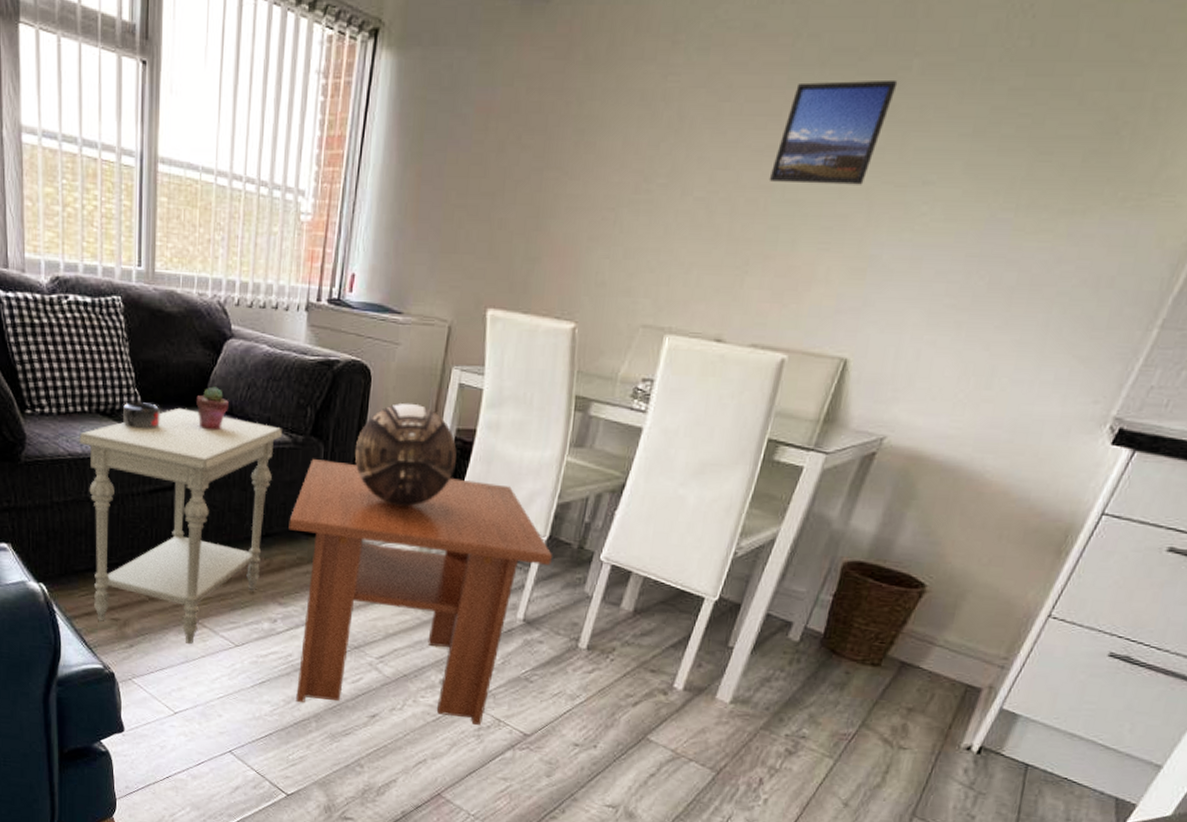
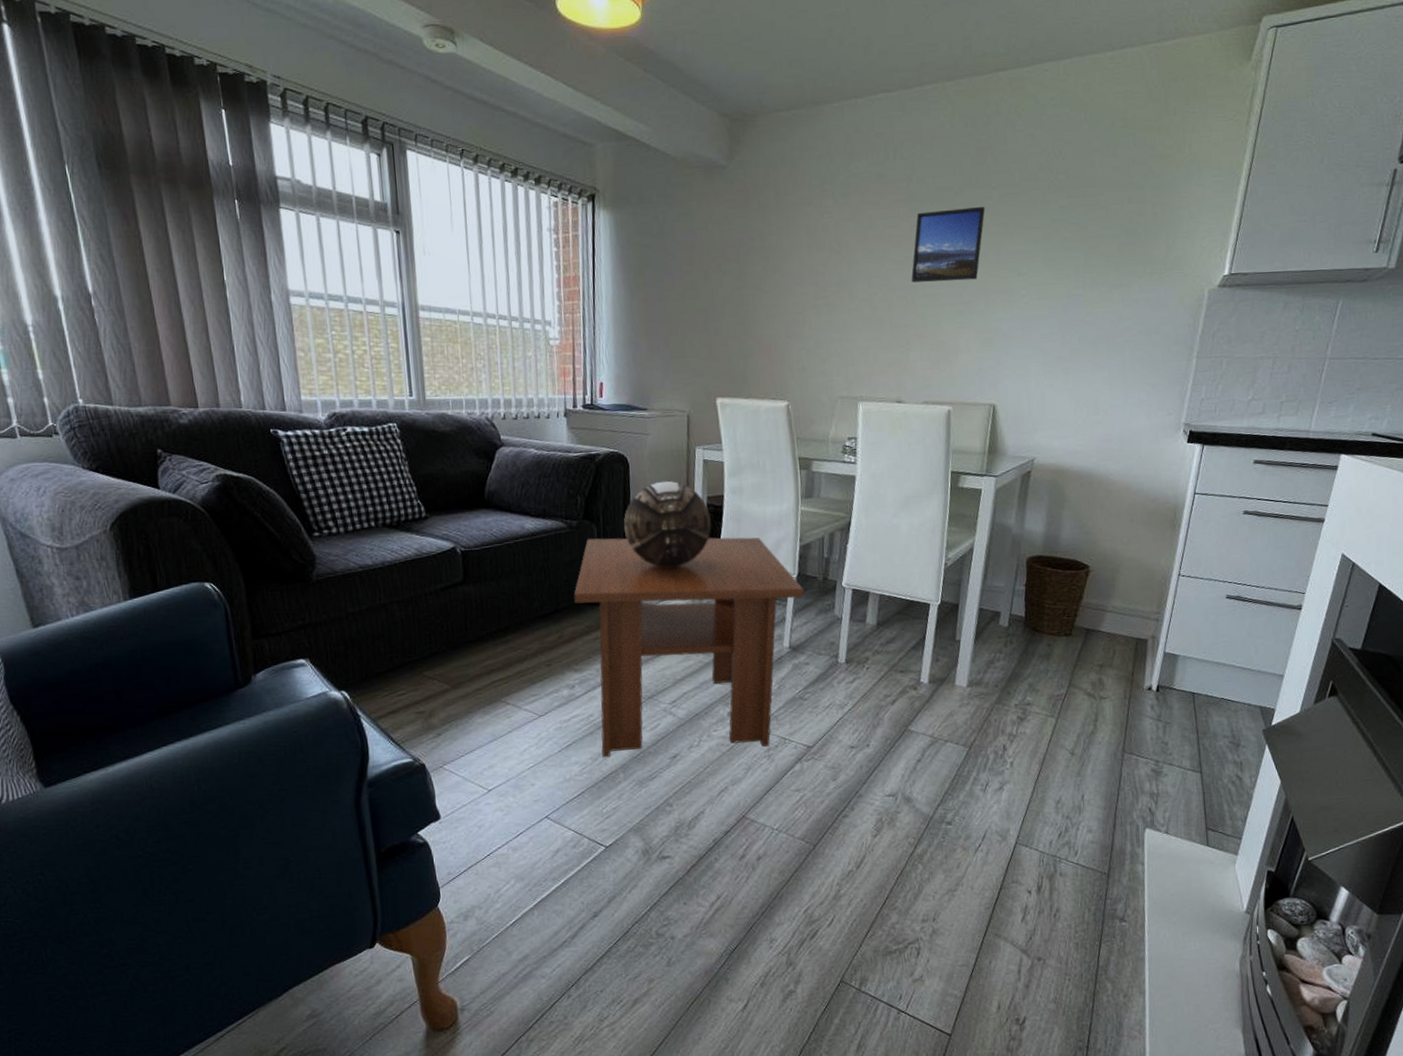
side table: present [79,407,282,644] -> none [368,511,558,722]
mug: present [122,401,160,430] -> none [408,511,445,535]
potted succulent: present [196,386,229,431] -> none [476,489,507,528]

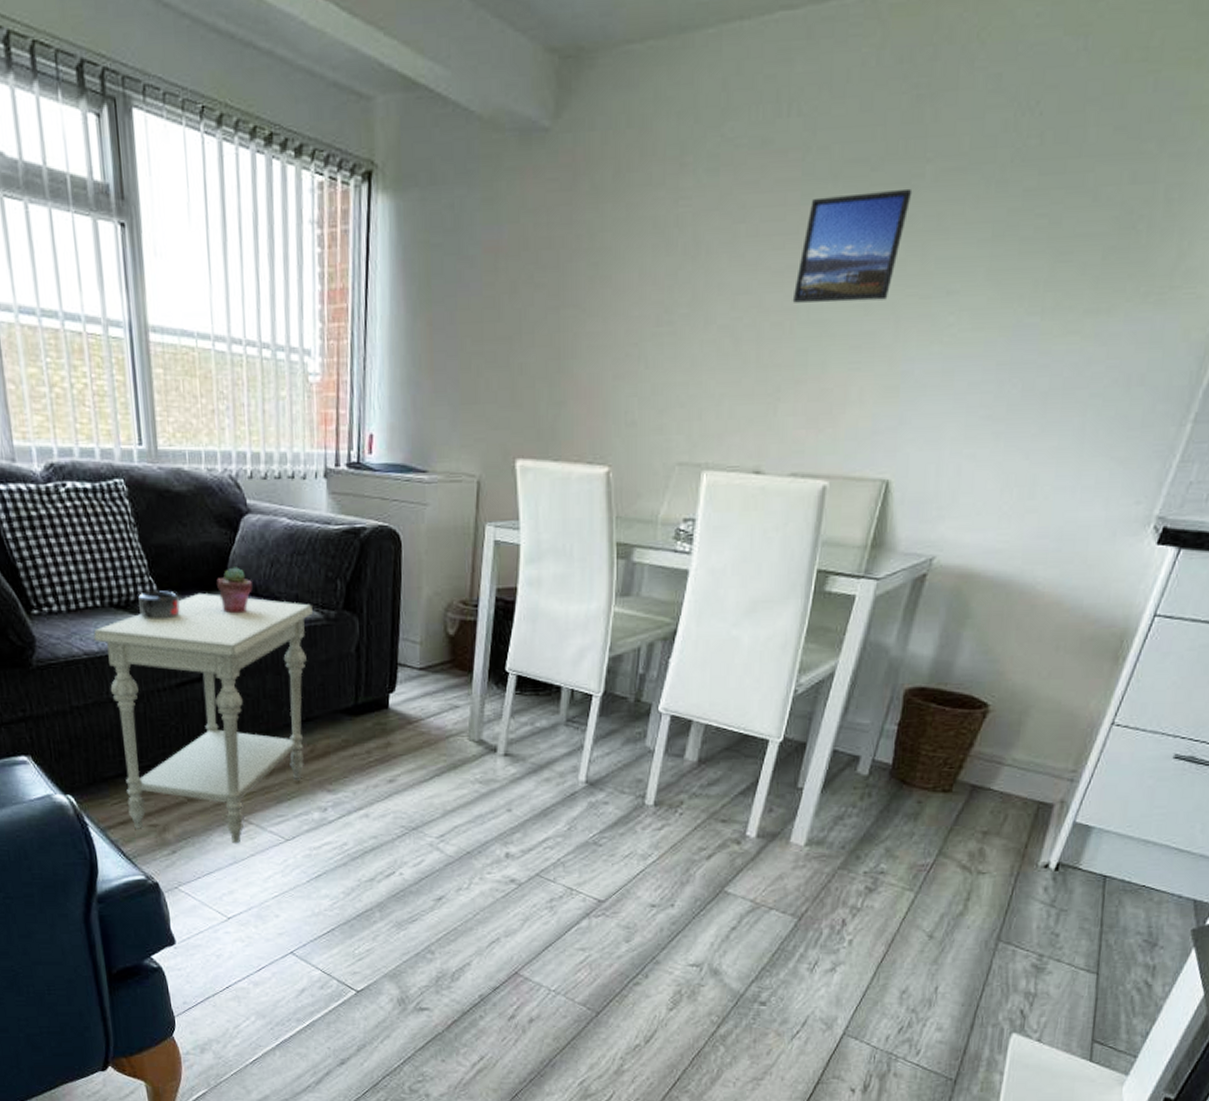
side table: none [368,511,558,722] -> present [93,592,313,843]
mug: none [408,511,445,535] -> present [138,589,180,620]
potted succulent: none [476,489,507,528] -> present [217,567,253,614]
coffee table: present [574,537,804,758] -> none [329,634,610,896]
decorative bowl: present [623,480,712,568] -> none [391,565,501,676]

